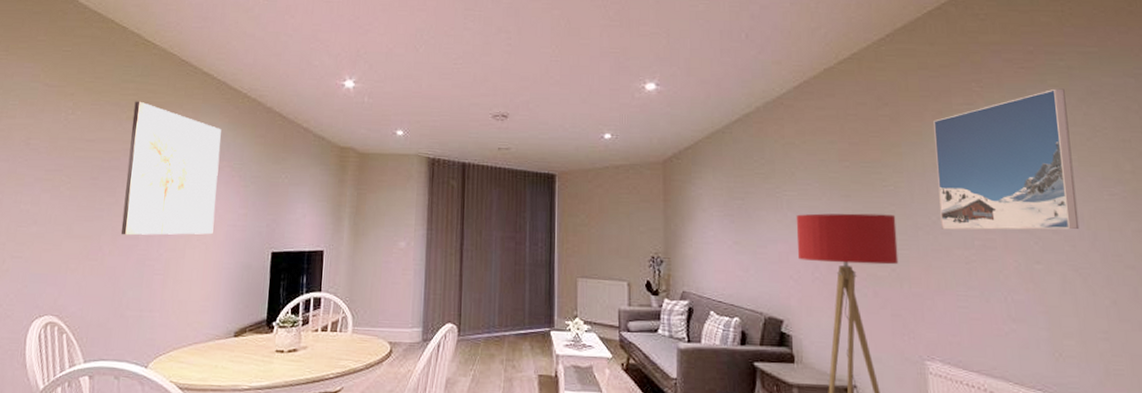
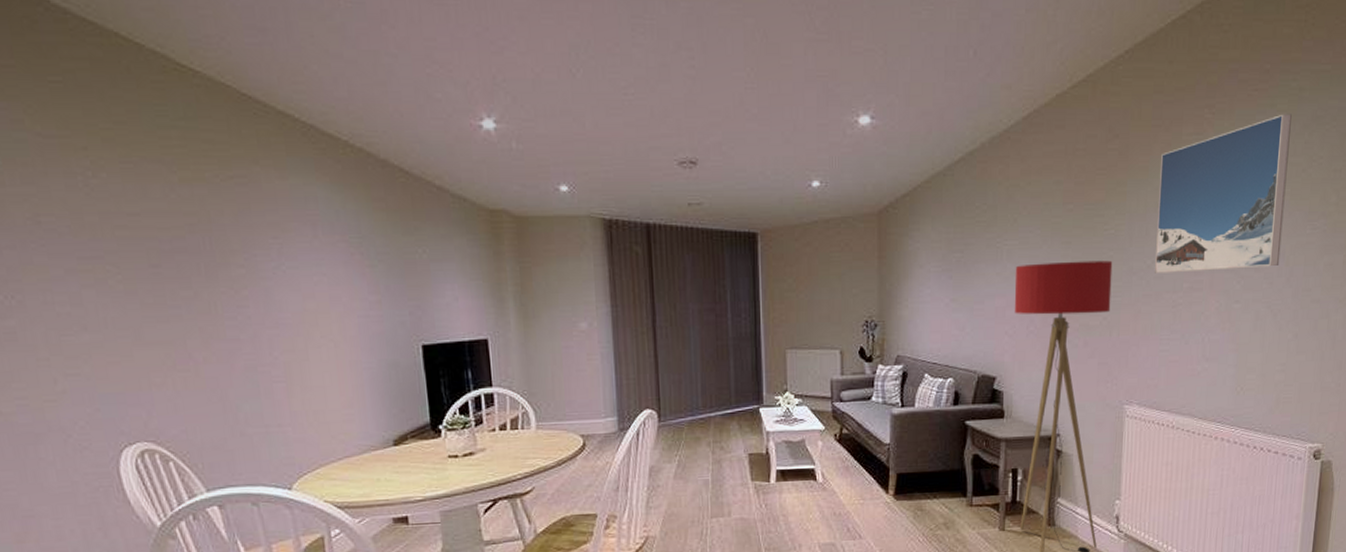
wall art: present [120,101,221,236] -> none [185,155,340,338]

